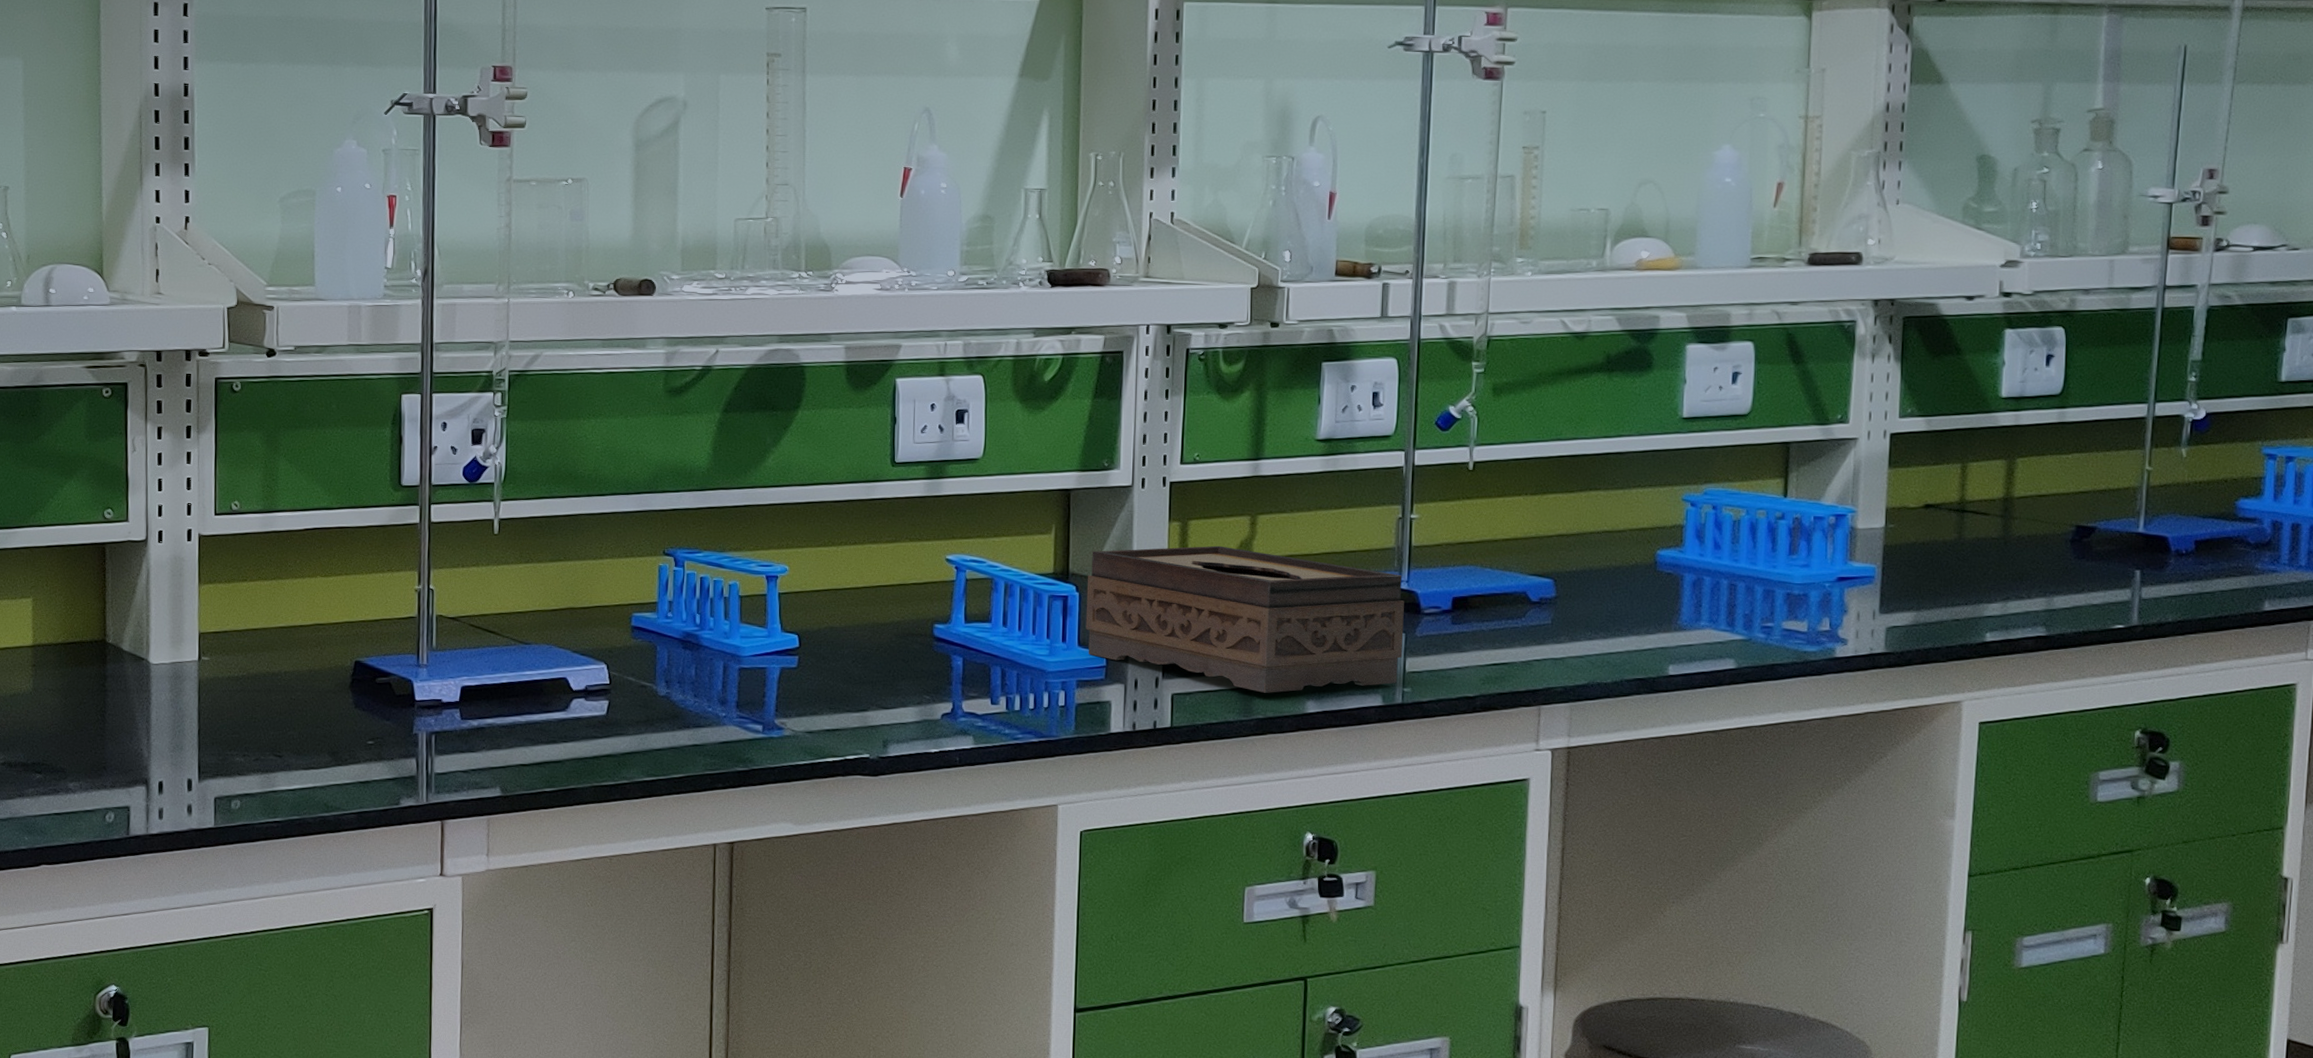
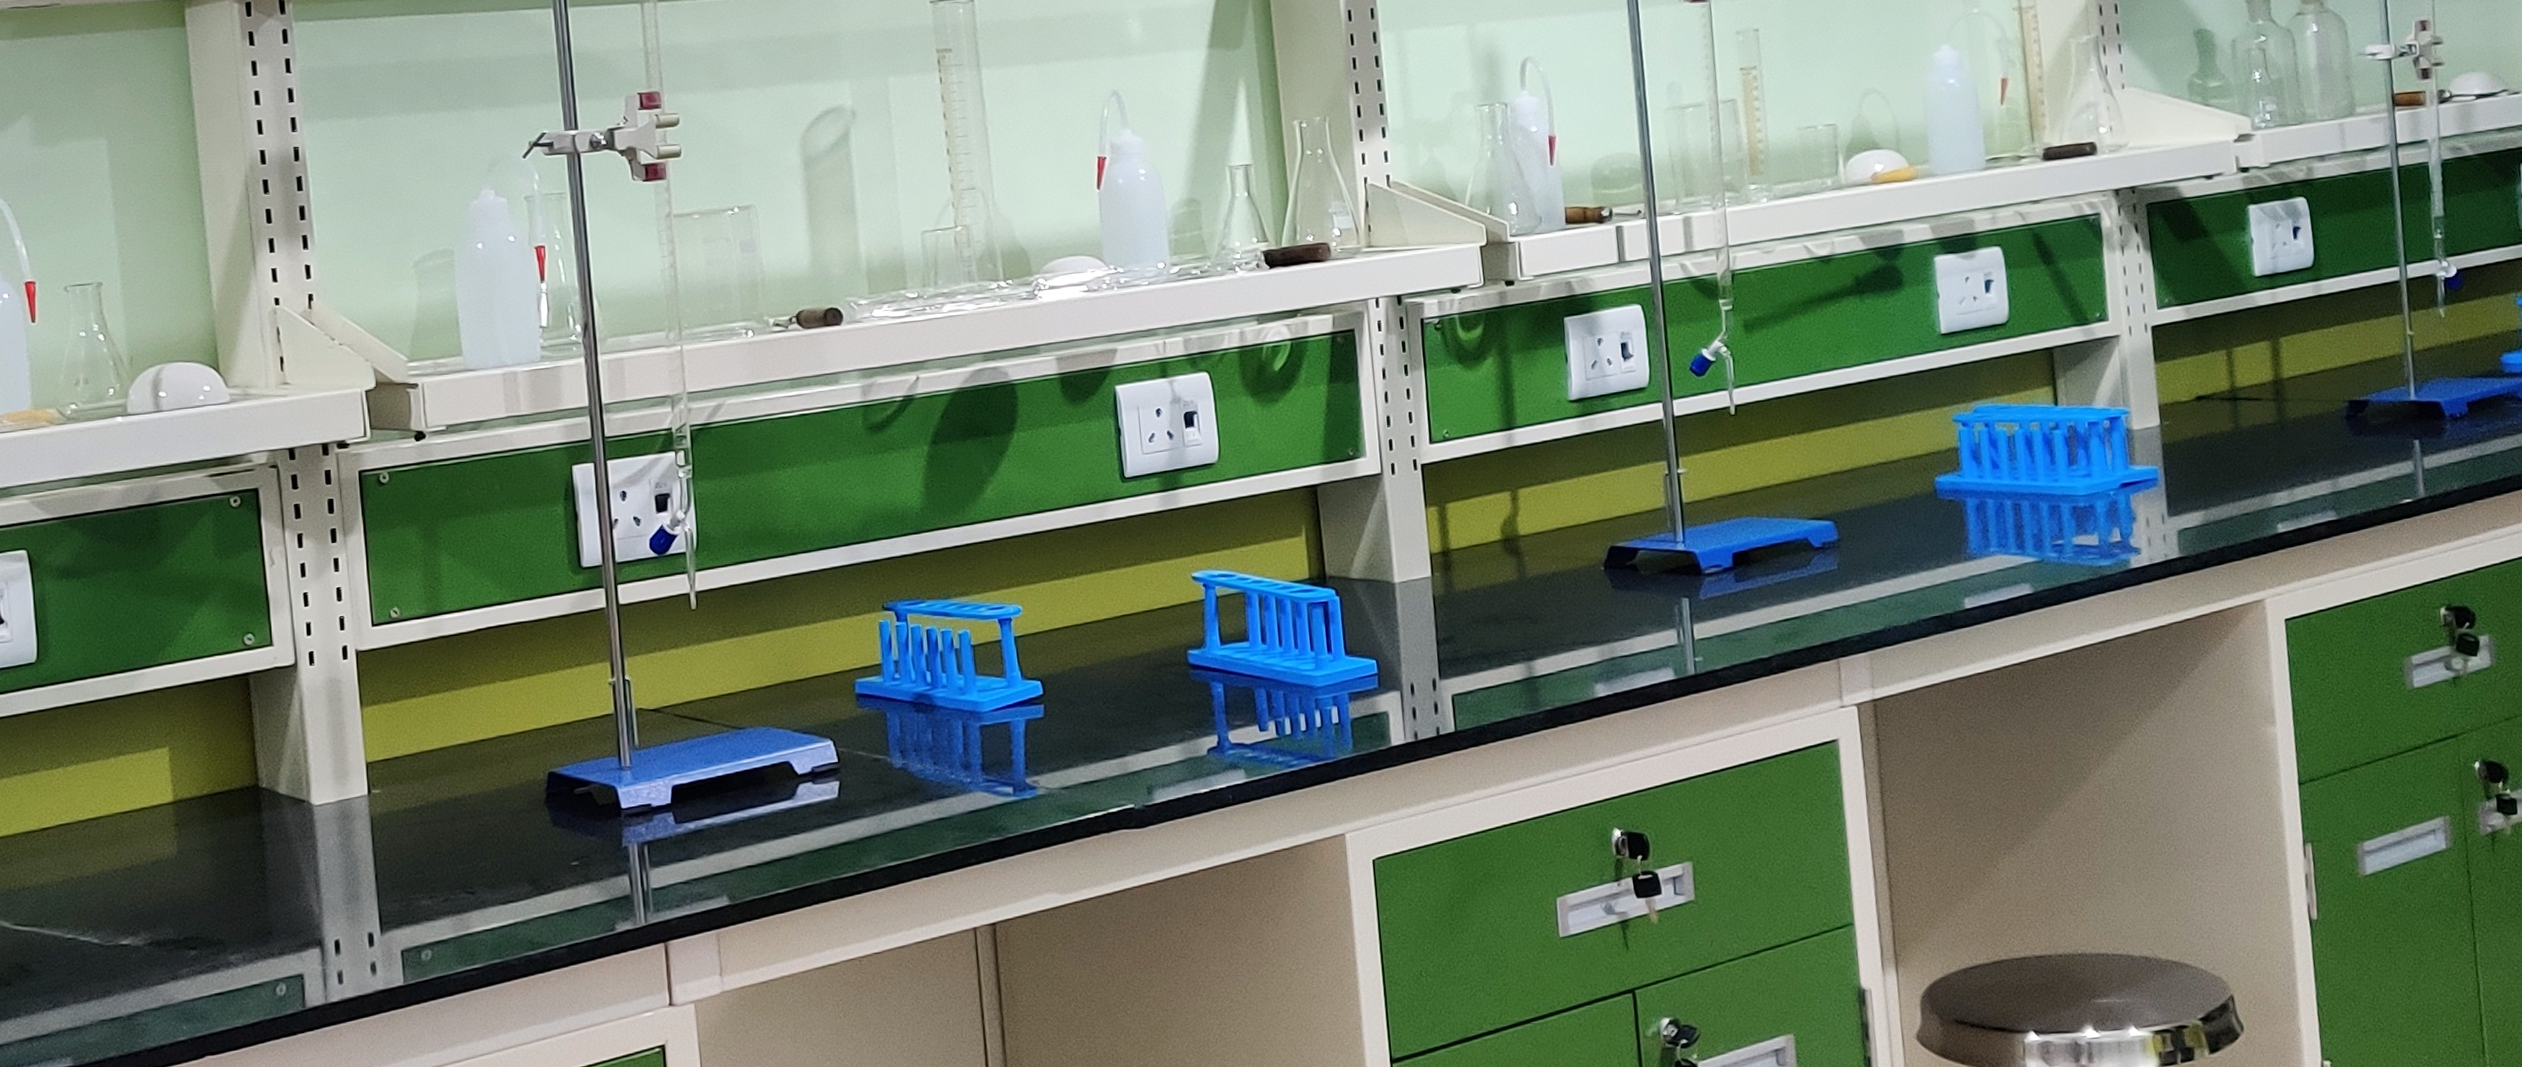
tissue box: present [1085,545,1404,693] -> none [1346,527,1688,682]

